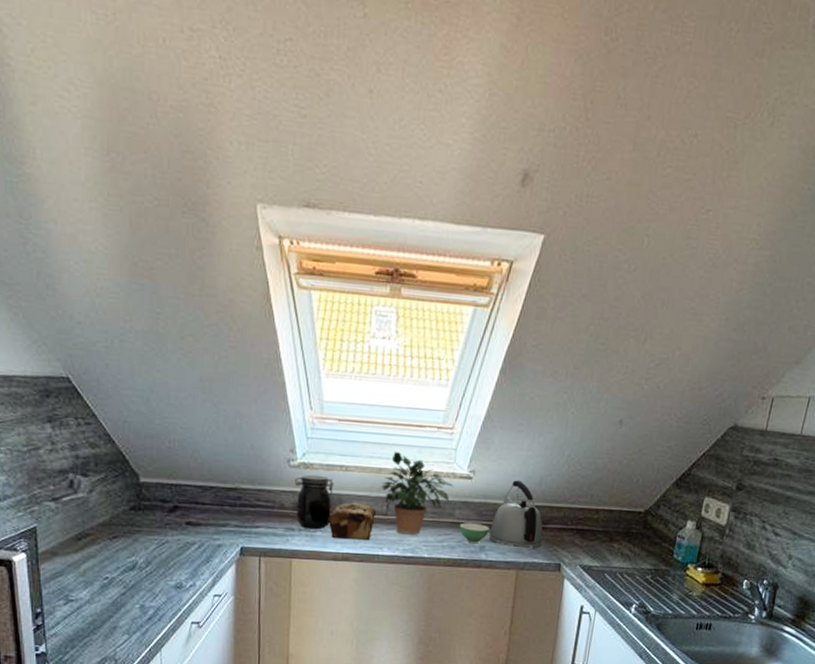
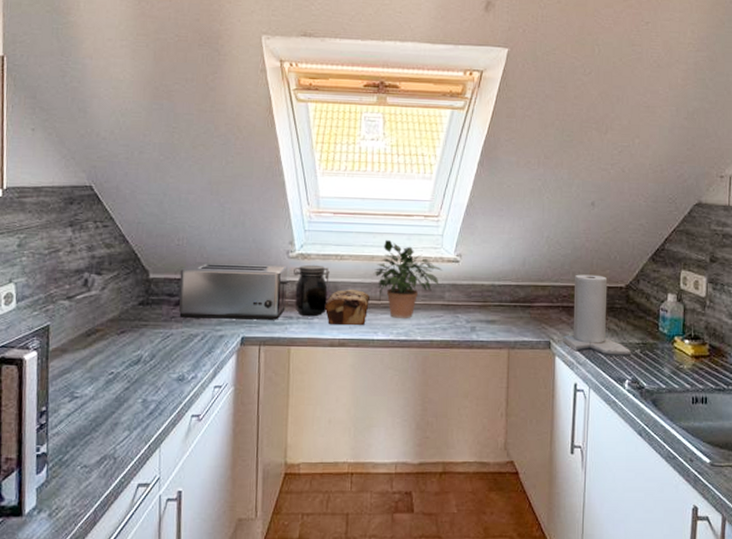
toaster: none [173,467,291,531] -> present [179,262,289,320]
bowl: present [459,523,491,544] -> none [450,304,480,325]
kettle: present [489,480,543,548] -> none [479,262,530,327]
paper towel: none [573,496,643,582] -> present [563,274,632,357]

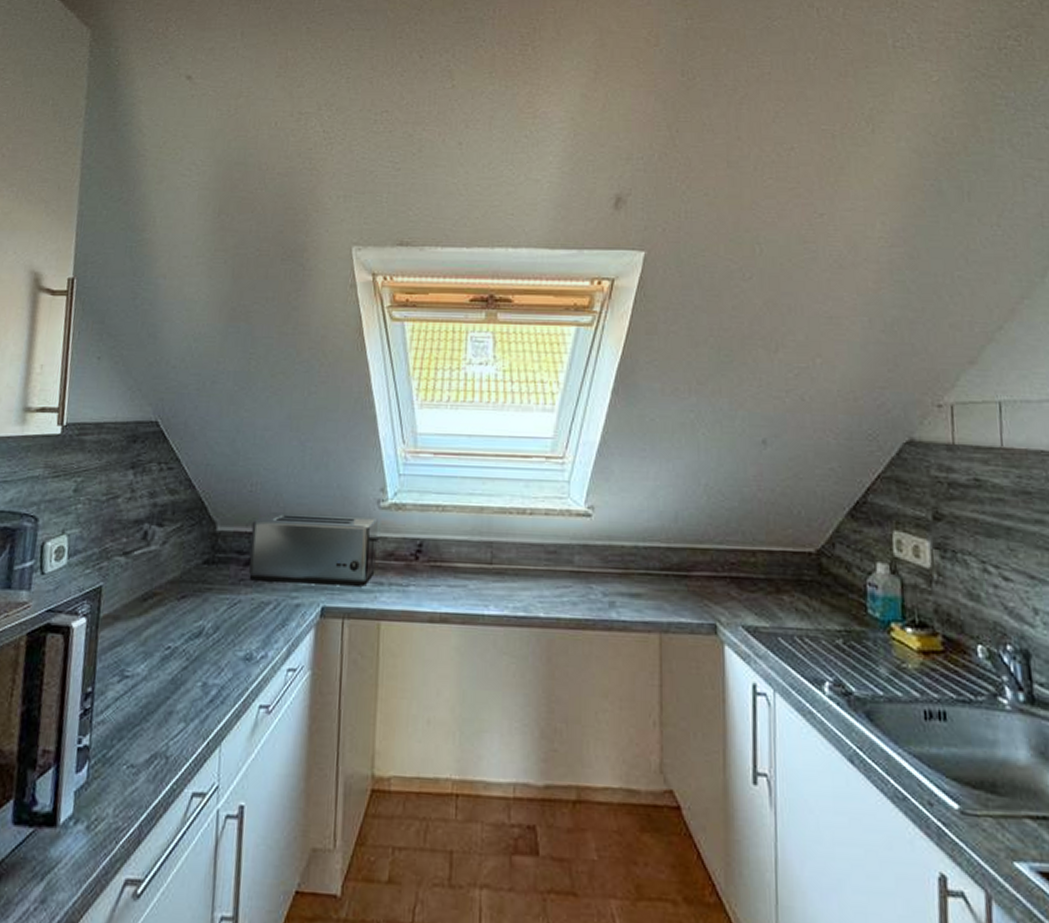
jar: present [294,264,330,317] -> none [385,517,429,584]
bread loaf: present [324,289,370,325] -> none [422,548,478,595]
potted plant: present [373,240,442,320] -> none [482,487,570,590]
paper towel: present [563,274,632,357] -> none [733,534,831,649]

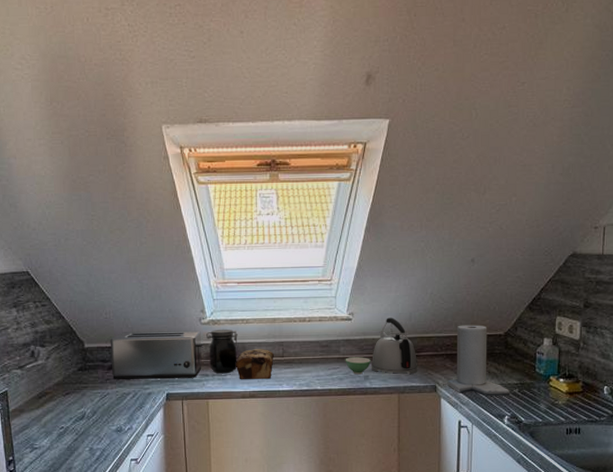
jar: none [385,517,429,584] -> present [206,329,238,374]
bread loaf: none [422,548,478,595] -> present [235,348,274,379]
bowl: none [581,571,620,599] -> present [345,357,372,375]
kettle: none [620,516,688,603] -> present [372,317,417,374]
paper towel: none [733,534,831,649] -> present [447,325,511,396]

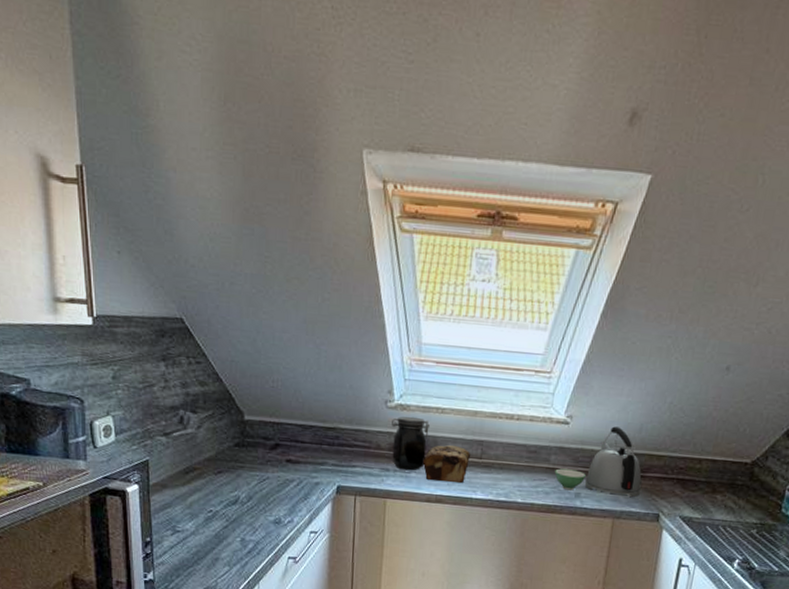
toaster: present [110,330,203,379] -> none [274,406,387,471]
paper towel: present [447,325,511,396] -> none [673,445,747,537]

